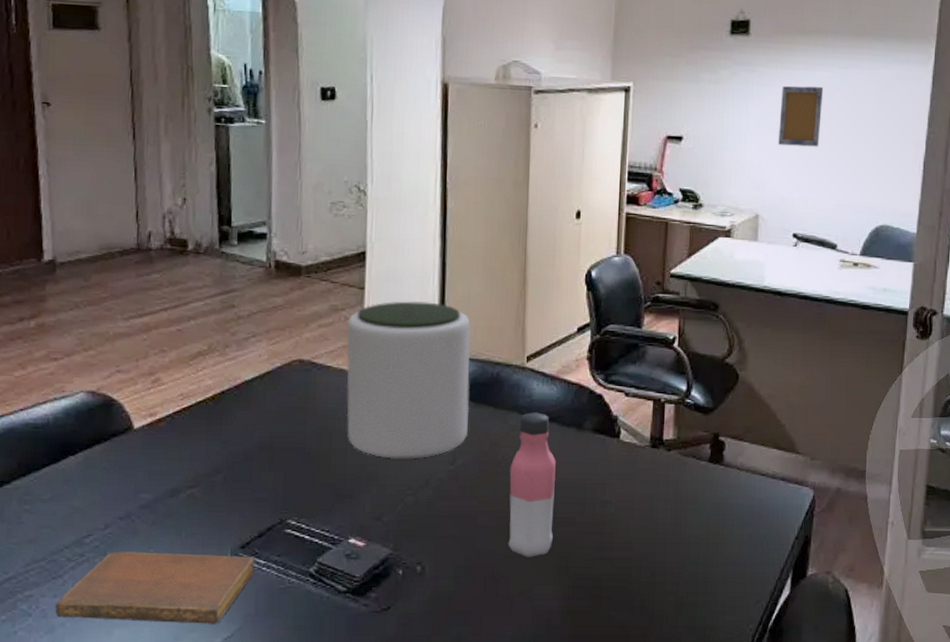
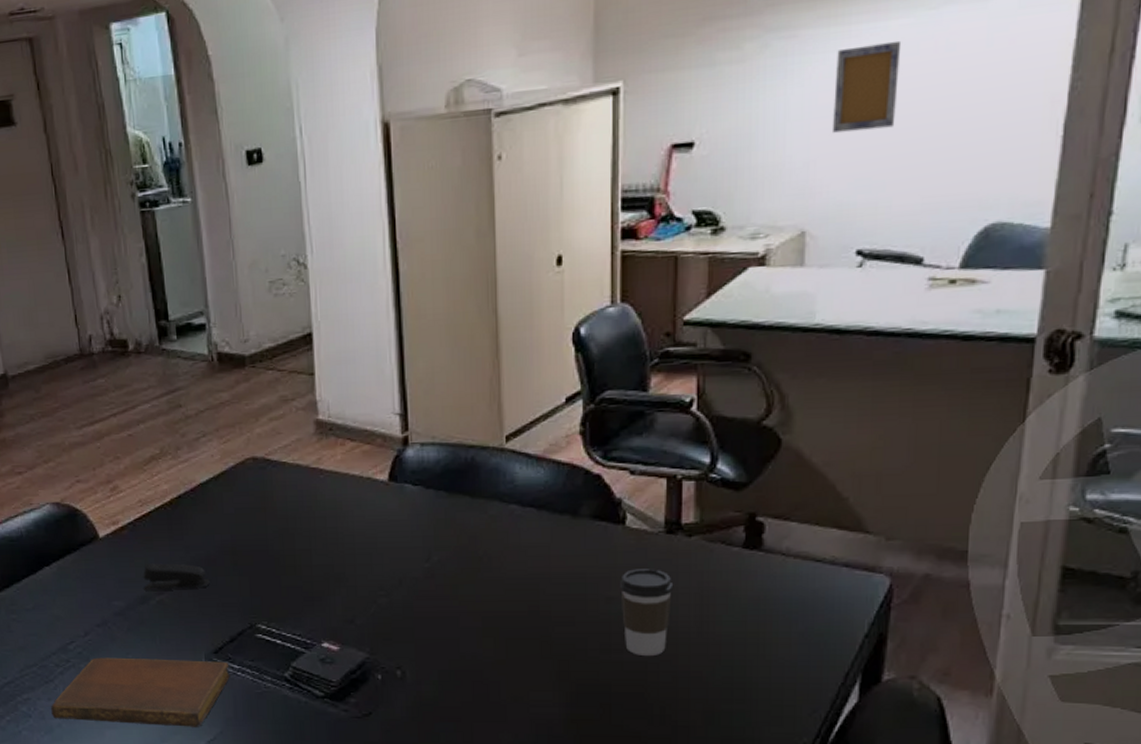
stapler: none [175,457,244,484] -> present [143,563,210,590]
plant pot: present [346,301,471,460] -> none [298,383,443,559]
water bottle: present [508,412,556,557] -> none [493,499,549,661]
coffee cup: none [612,477,655,553] -> present [619,569,674,655]

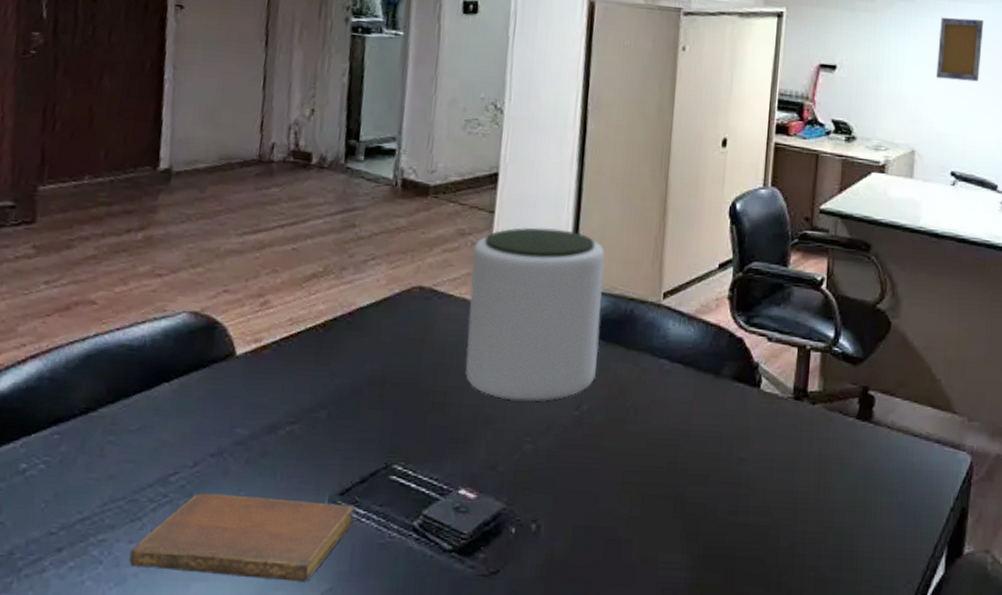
stapler: present [143,563,210,590] -> none [275,388,351,420]
plant pot: none [298,383,443,559] -> present [464,227,605,403]
coffee cup: present [619,569,674,655] -> none [750,432,797,520]

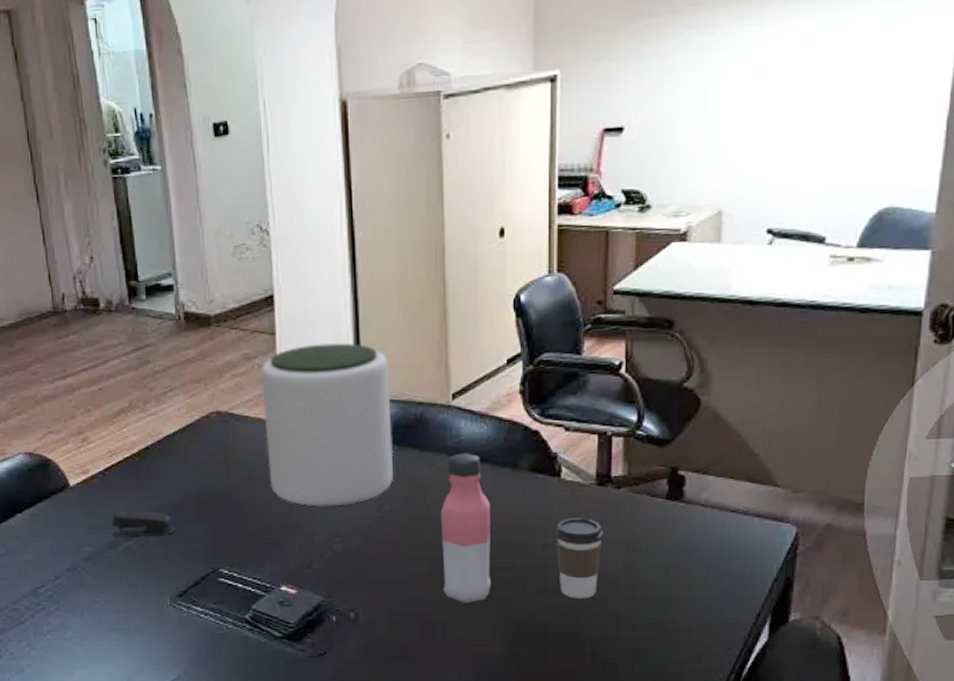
notebook: present [129,493,353,582] -> none [22,600,194,667]
stapler: none [275,388,351,420] -> present [111,511,175,537]
water bottle: none [633,355,690,519] -> present [440,453,491,603]
coffee cup: none [750,432,797,520] -> present [554,518,604,598]
wall art: present [936,17,984,82] -> none [747,42,807,122]

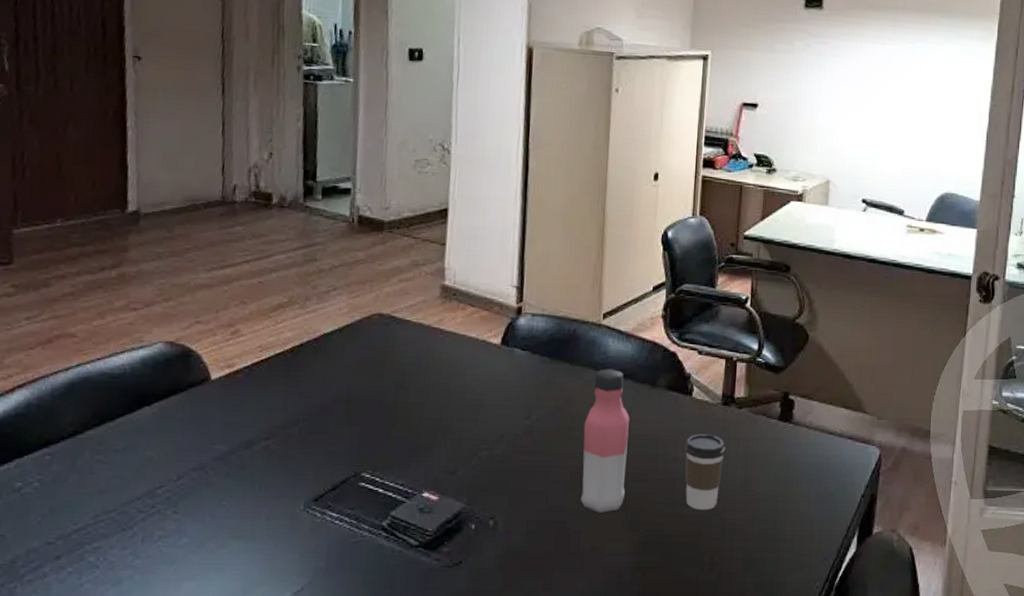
stapler: present [111,511,175,537] -> none [250,408,320,436]
plant pot: present [260,343,394,507] -> none [423,257,549,414]

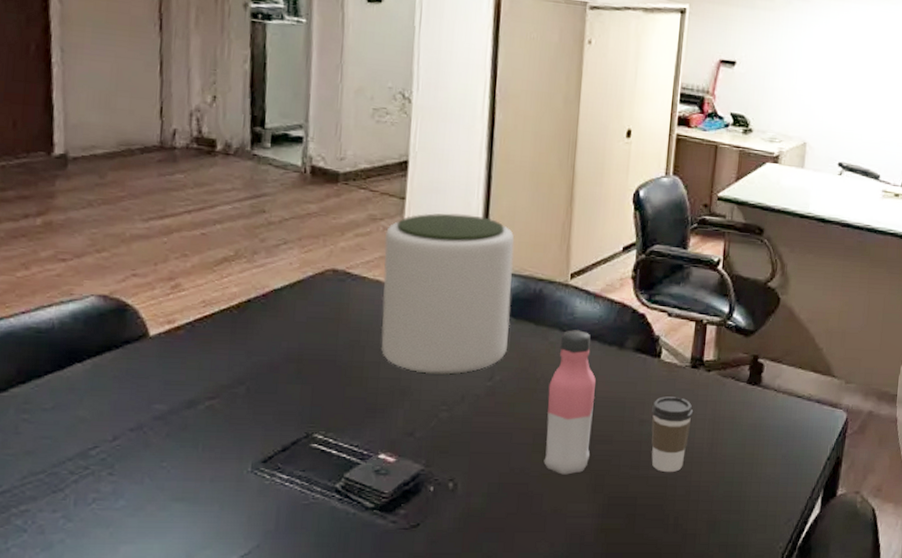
plant pot: none [423,257,549,414] -> present [380,213,515,375]

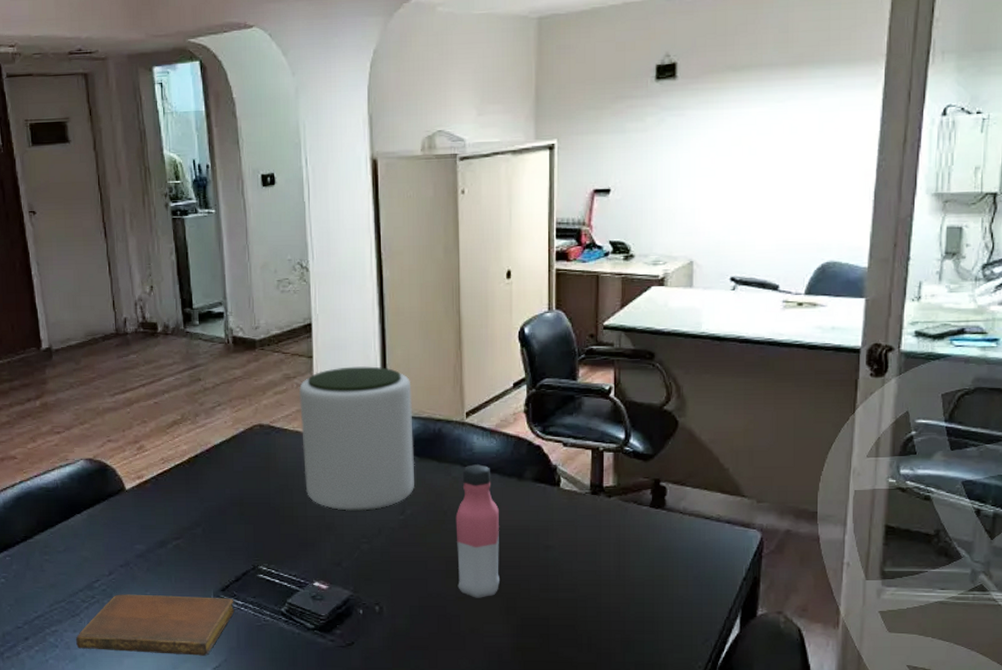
notebook: none [54,464,277,541] -> present [76,594,235,656]
coffee cup: present [651,396,694,472] -> none [555,523,598,594]

